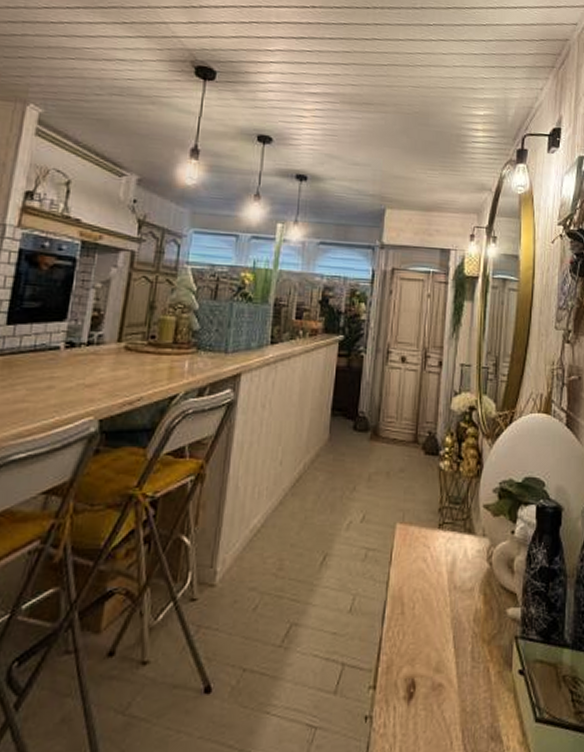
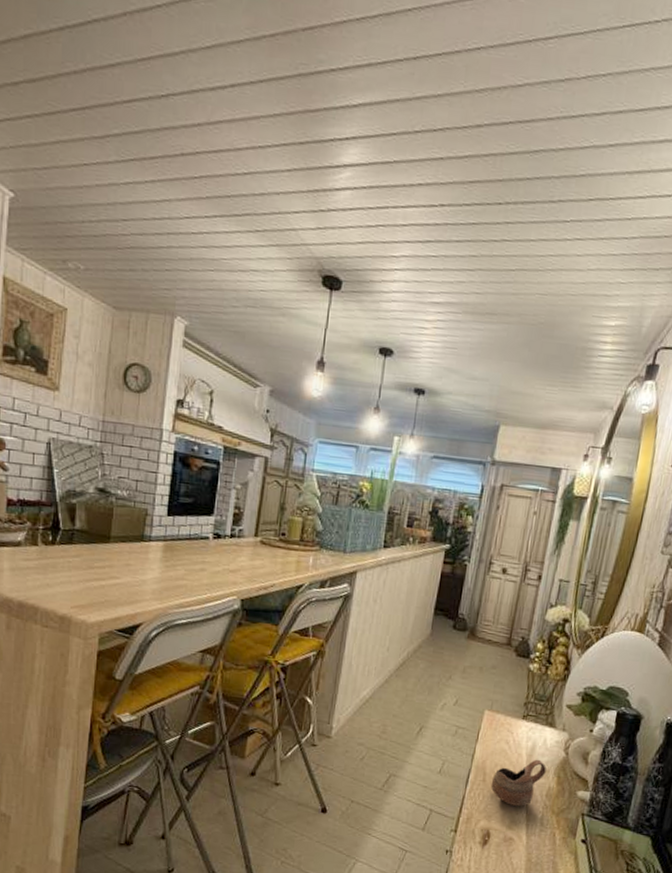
cup: none [411,576,470,640] -> present [490,759,547,806]

